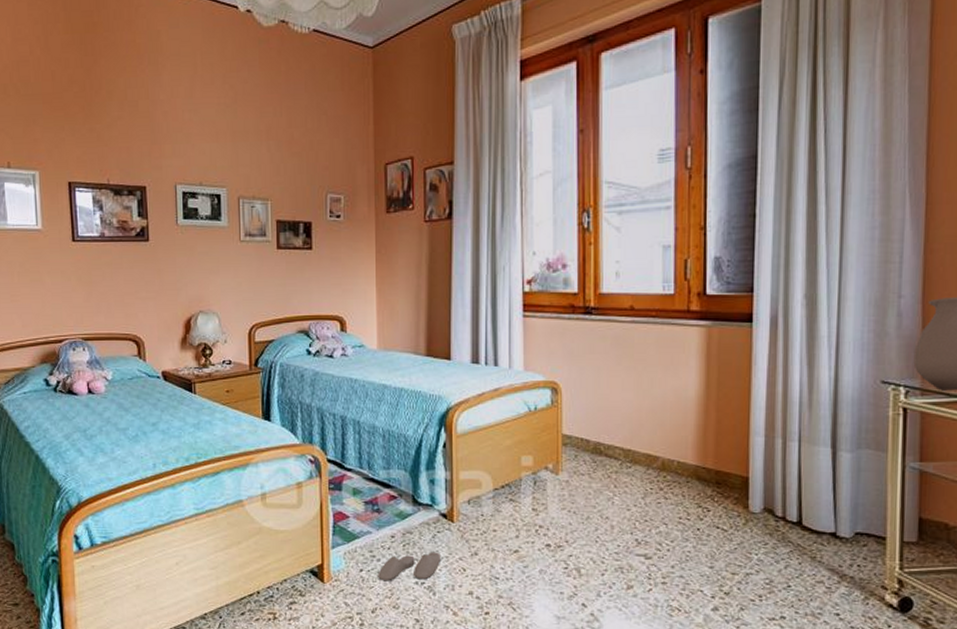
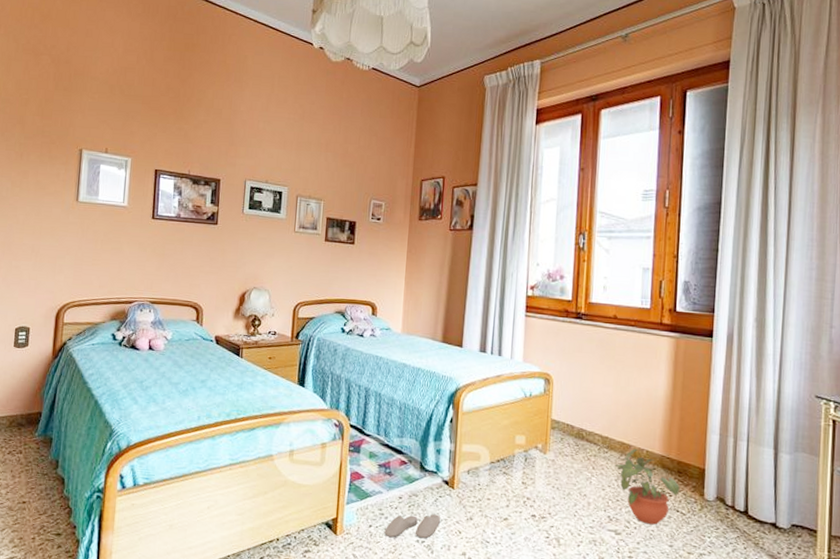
potted plant: none [640,460,720,545] -> present [614,448,680,525]

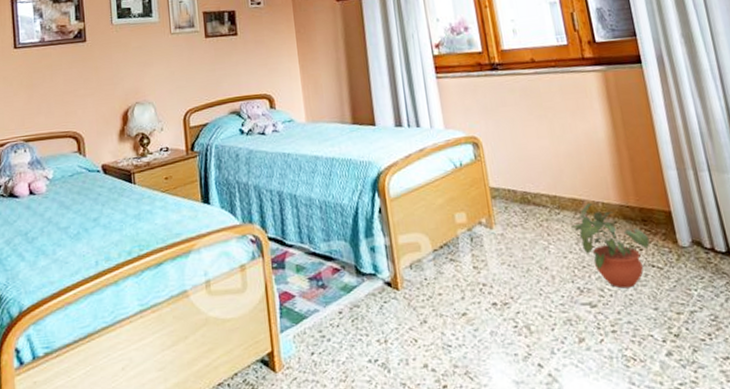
slippers: present [384,514,440,539] -> none [329,324,391,363]

